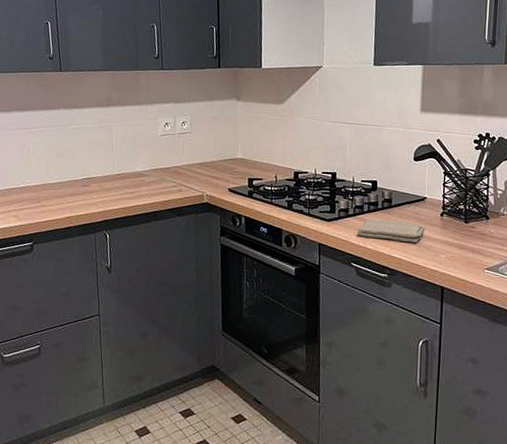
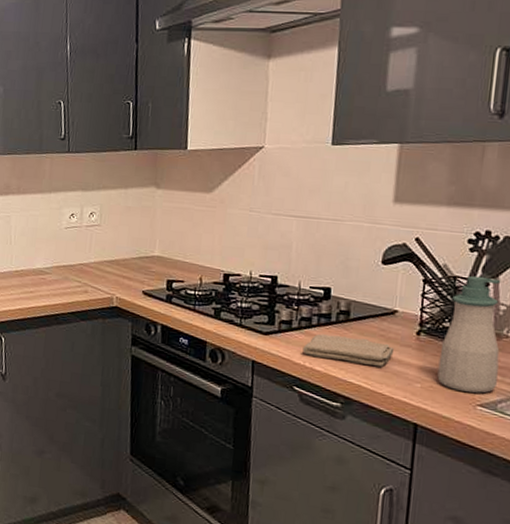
soap bottle: none [456,168,499,260] -> present [437,275,501,393]

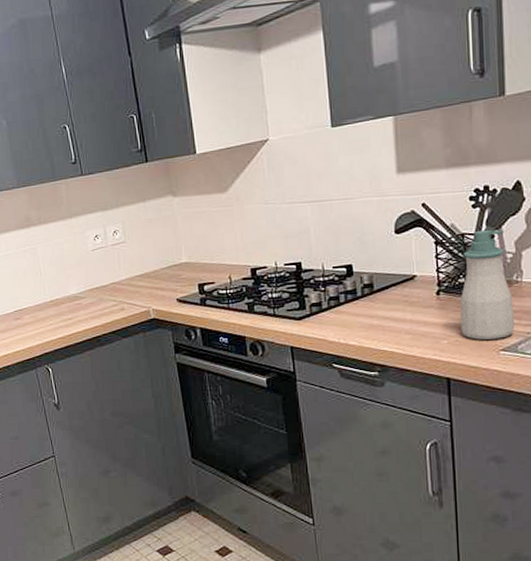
washcloth: present [302,334,395,368] -> none [335,307,419,332]

